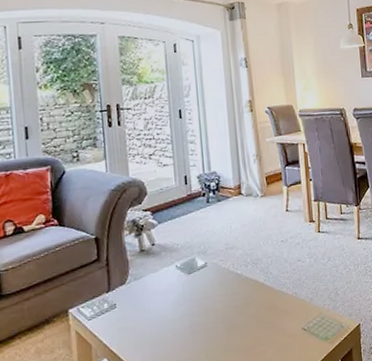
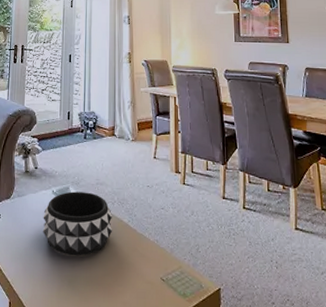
decorative bowl: none [168,259,249,330] -> present [42,191,113,256]

